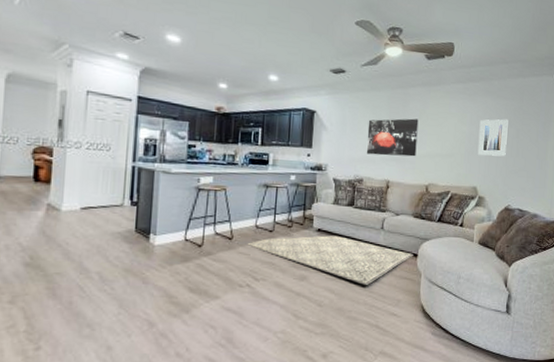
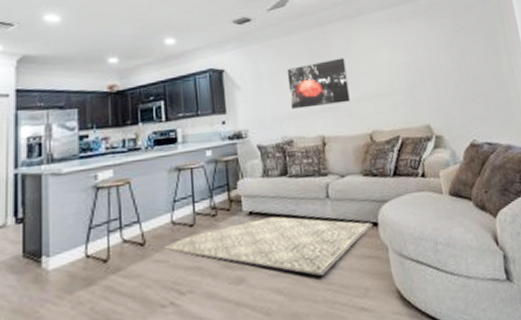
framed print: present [477,119,509,157] -> none [415,40,455,86]

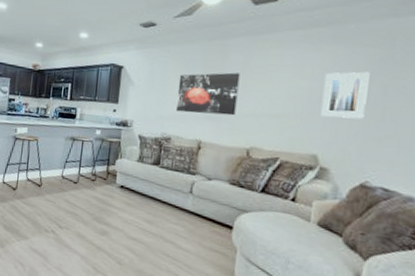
rug: present [162,216,373,277] -> none [52,189,228,253]
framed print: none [415,40,455,86] -> present [320,71,370,120]

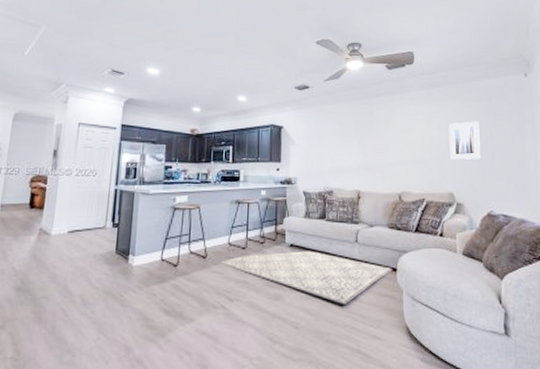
rug: none [52,189,228,253] -> present [219,251,392,305]
wall art: present [175,72,241,116] -> none [334,127,385,166]

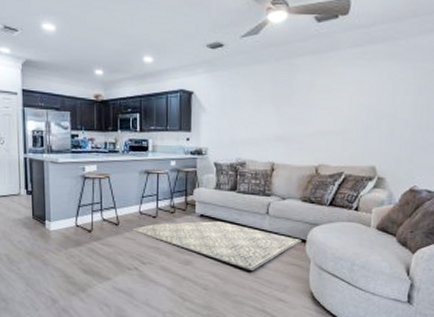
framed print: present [448,121,481,160] -> none [377,85,418,131]

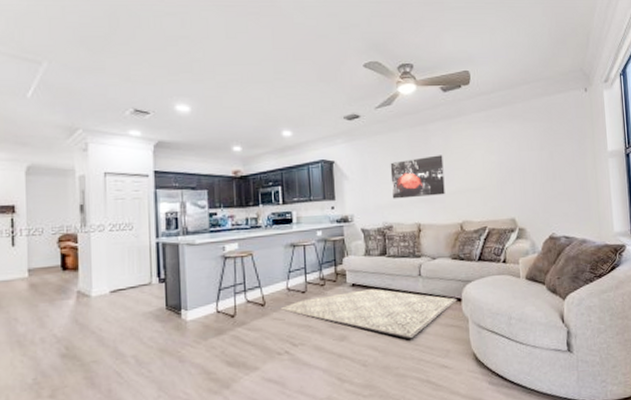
wall art: none [248,92,307,136] -> present [390,155,445,199]

